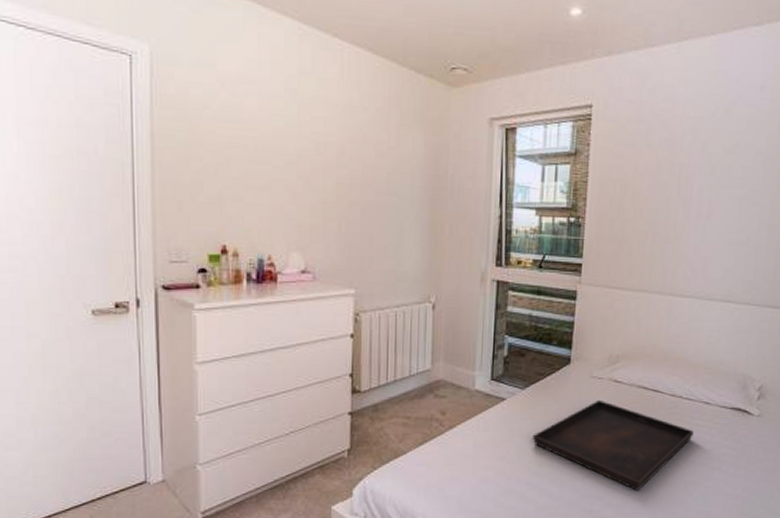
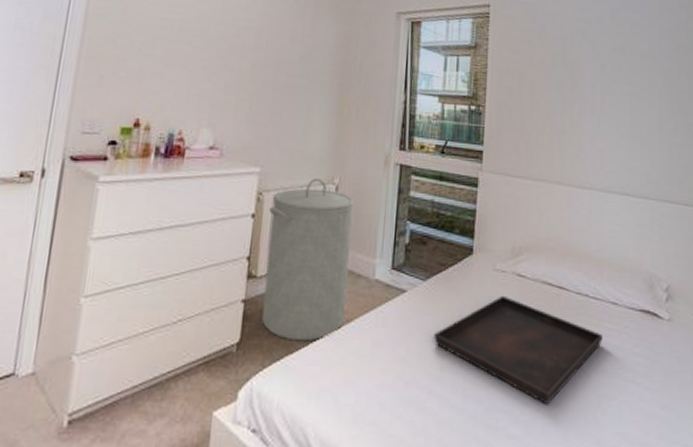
laundry hamper: none [368,297,452,446] -> present [261,178,355,341]

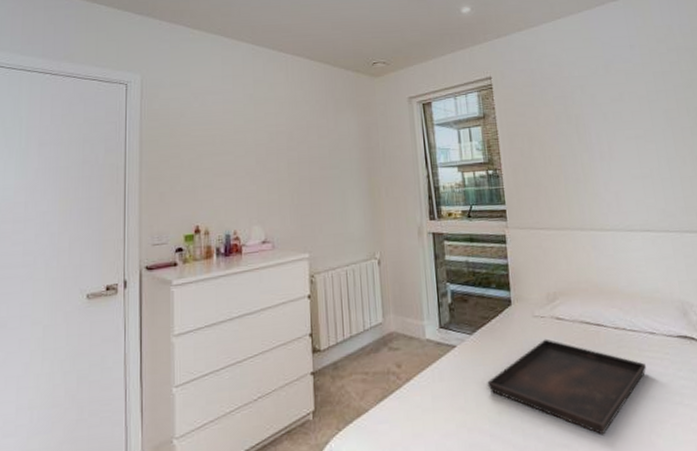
laundry hamper: present [261,178,355,341] -> none [323,255,404,404]

